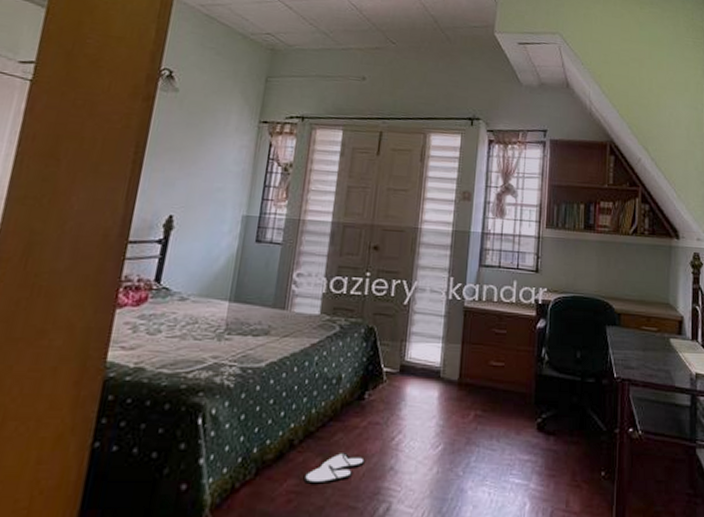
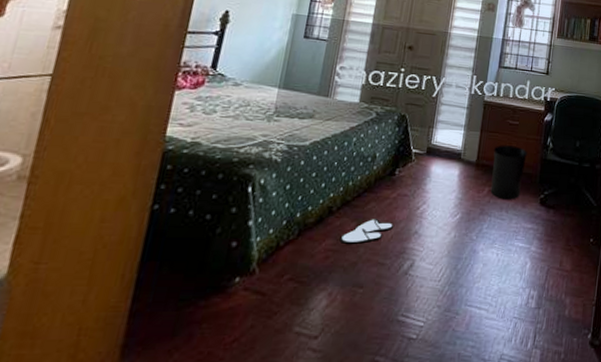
waste bin: none [477,359,520,426] -> present [490,145,528,200]

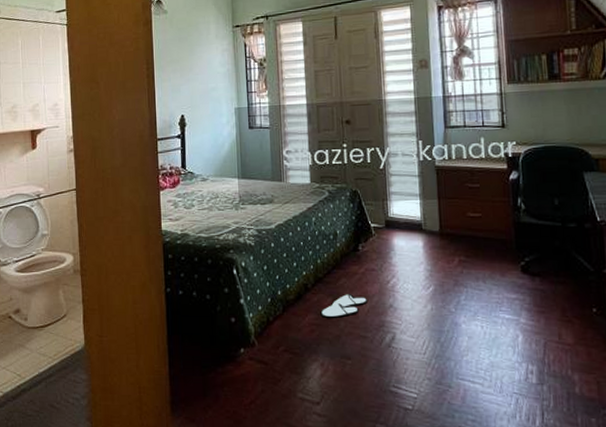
waste bin: present [490,145,528,200] -> none [455,211,497,269]

